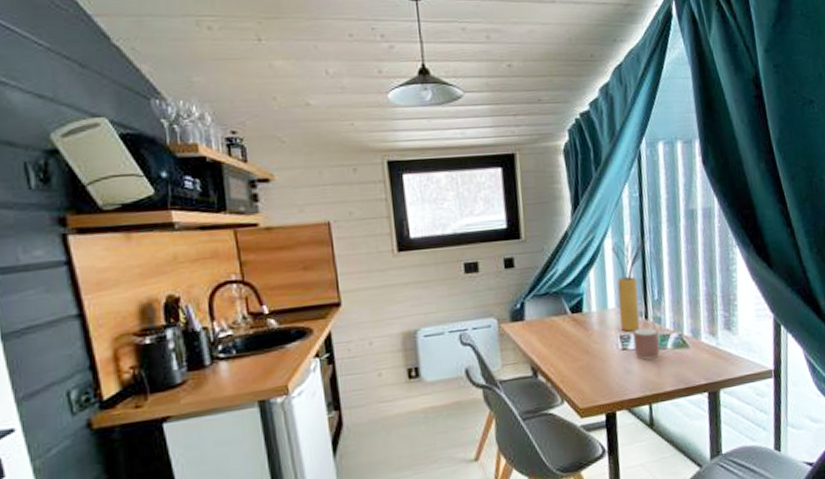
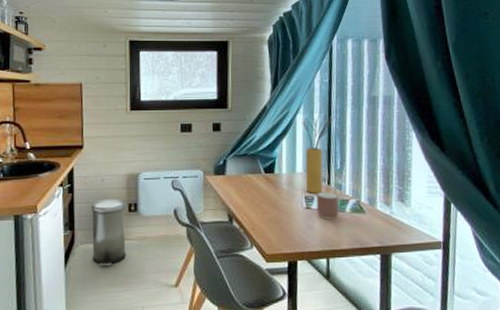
pedal bin: none [360,363,411,450] -> present [91,198,126,267]

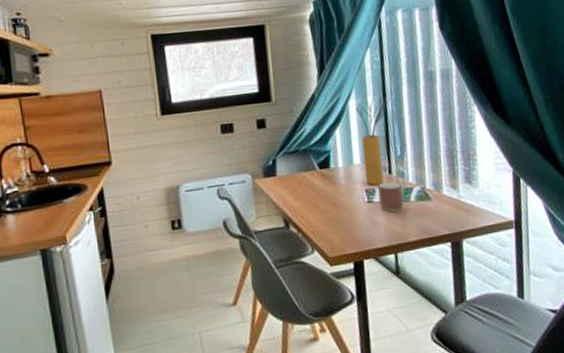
pedal bin: present [91,198,126,267] -> none [129,216,175,295]

